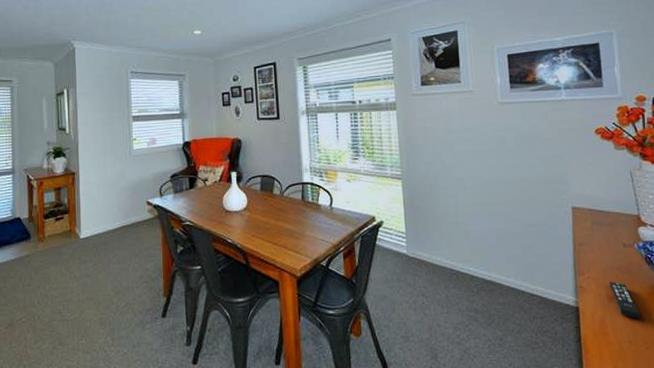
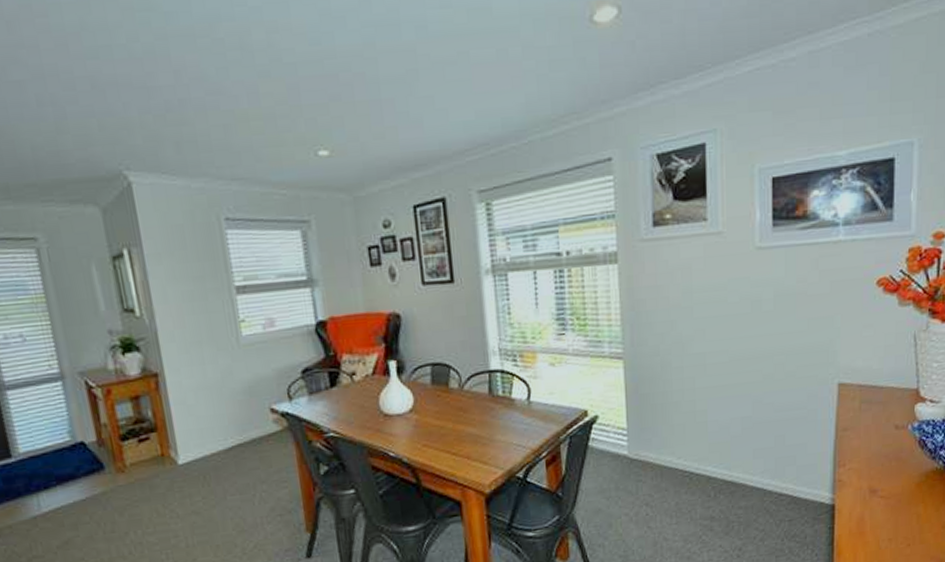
remote control: present [609,281,641,319] -> none [873,471,905,514]

